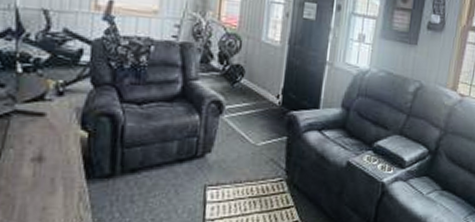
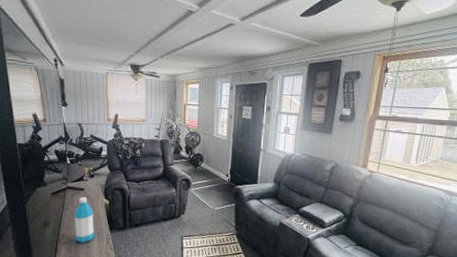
water bottle: none [21,127,59,202] -> present [74,197,95,243]

